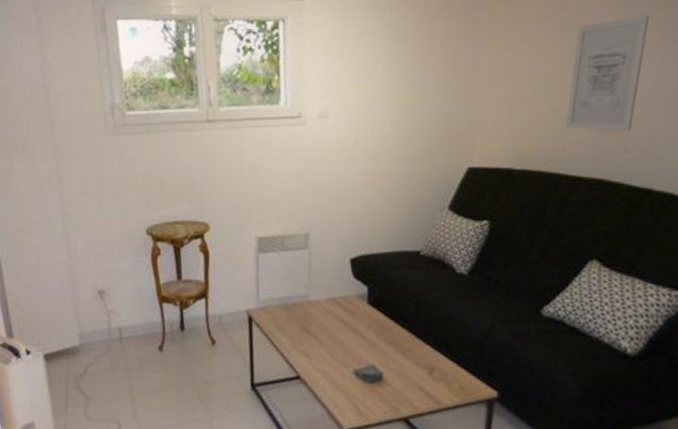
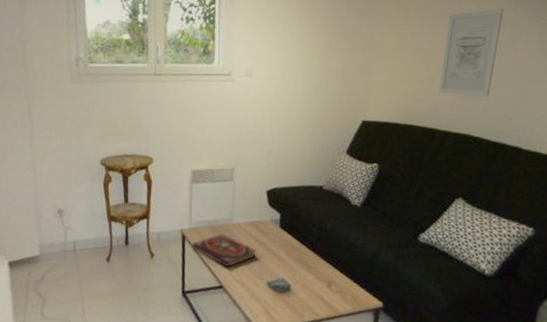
book: none [261,313,341,354] -> present [192,233,257,268]

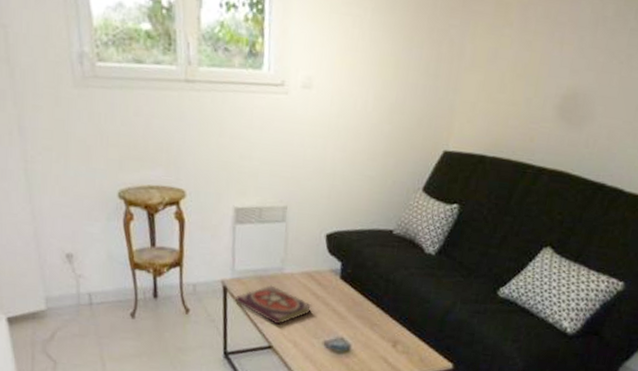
wall art: present [439,8,504,97] -> none [536,12,623,127]

